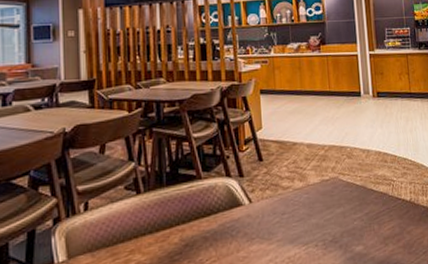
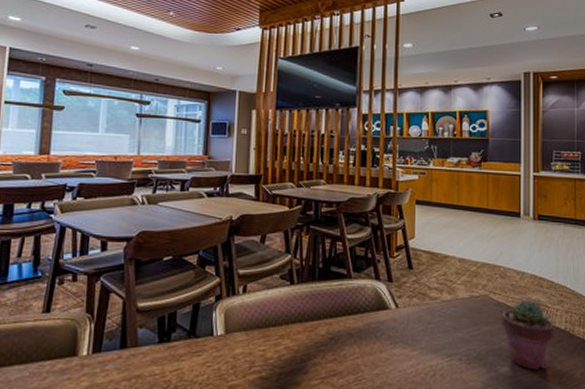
potted succulent: none [352,177,401,245] -> present [502,300,555,370]

